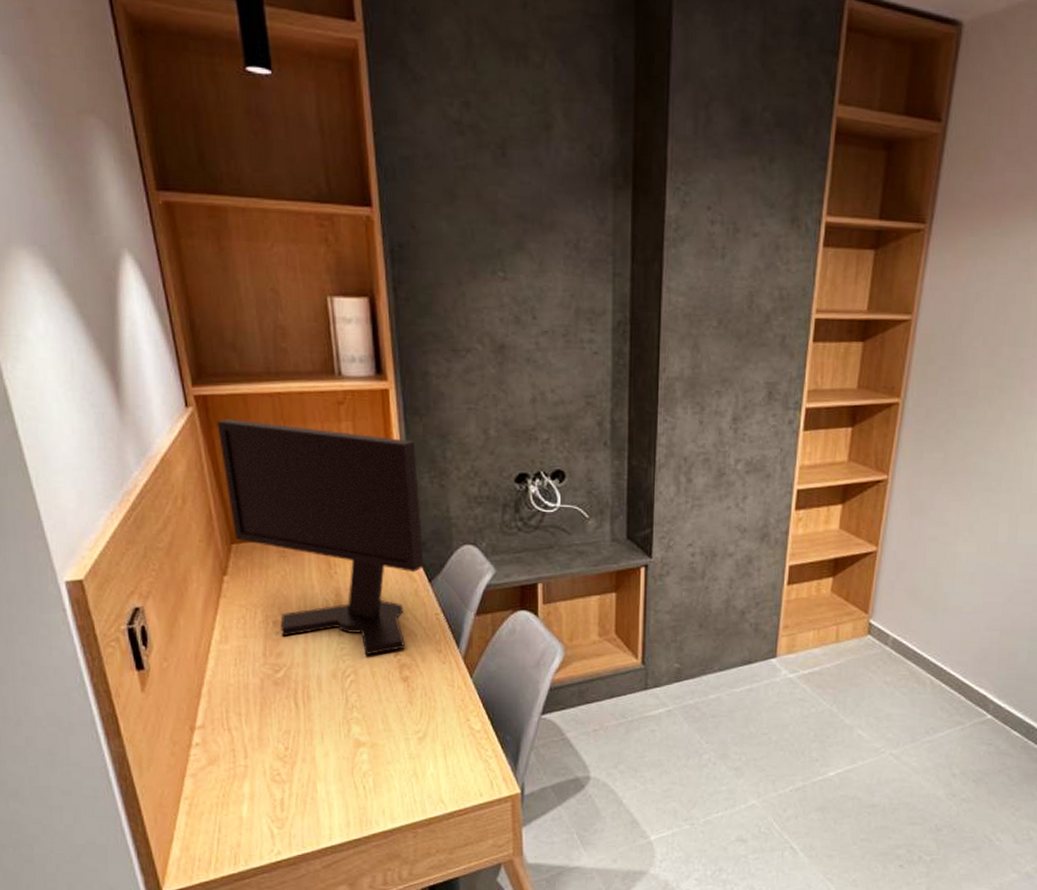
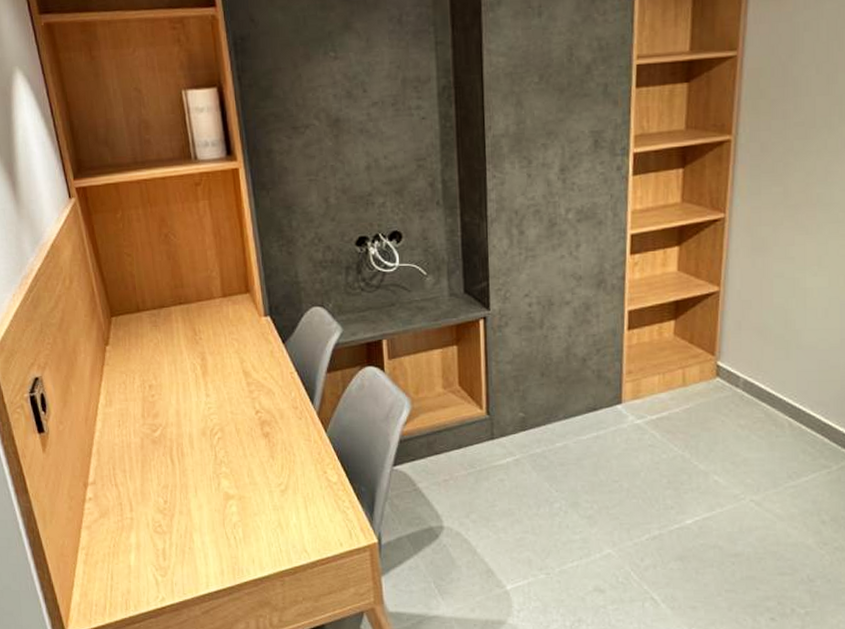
monitor: present [217,418,424,656] -> none [95,205,277,414]

